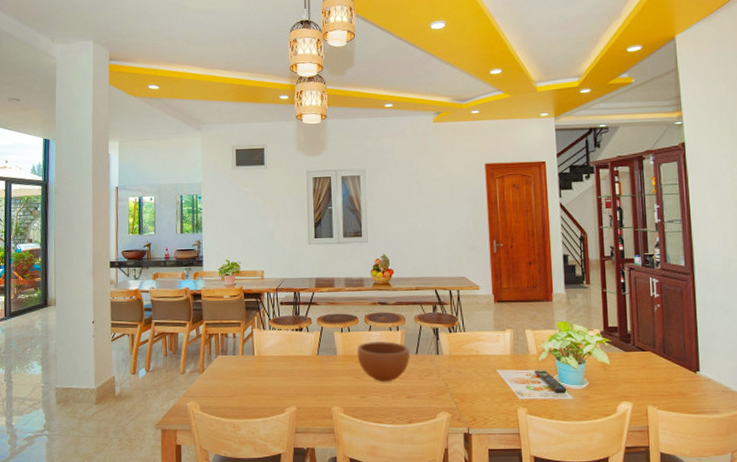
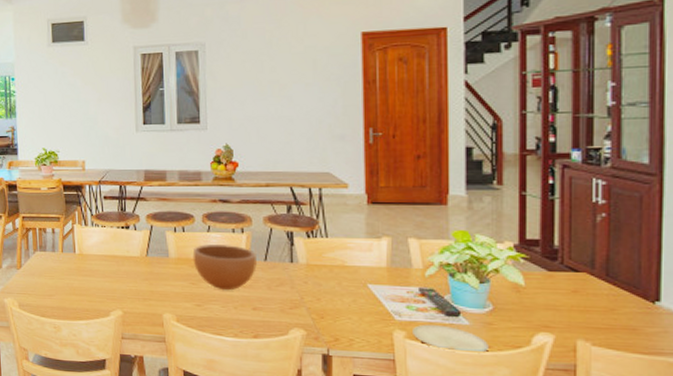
plate: none [532,400,587,424] -> present [413,324,488,354]

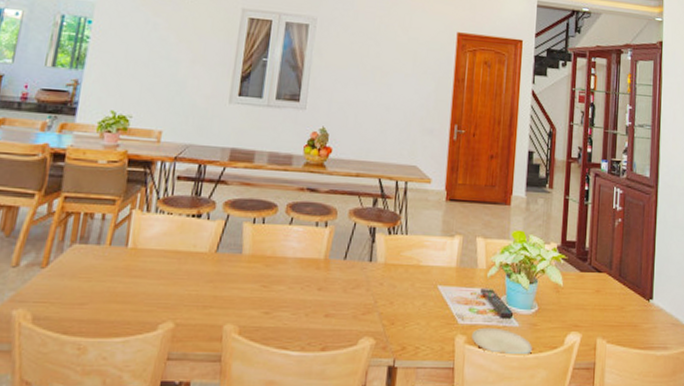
bowl: present [192,244,258,291] -> none [268,239,337,294]

